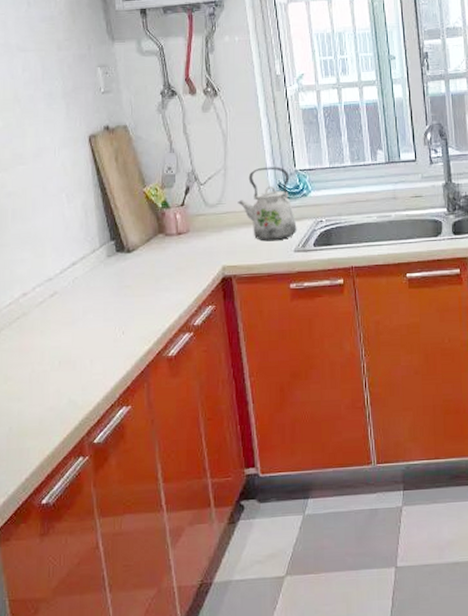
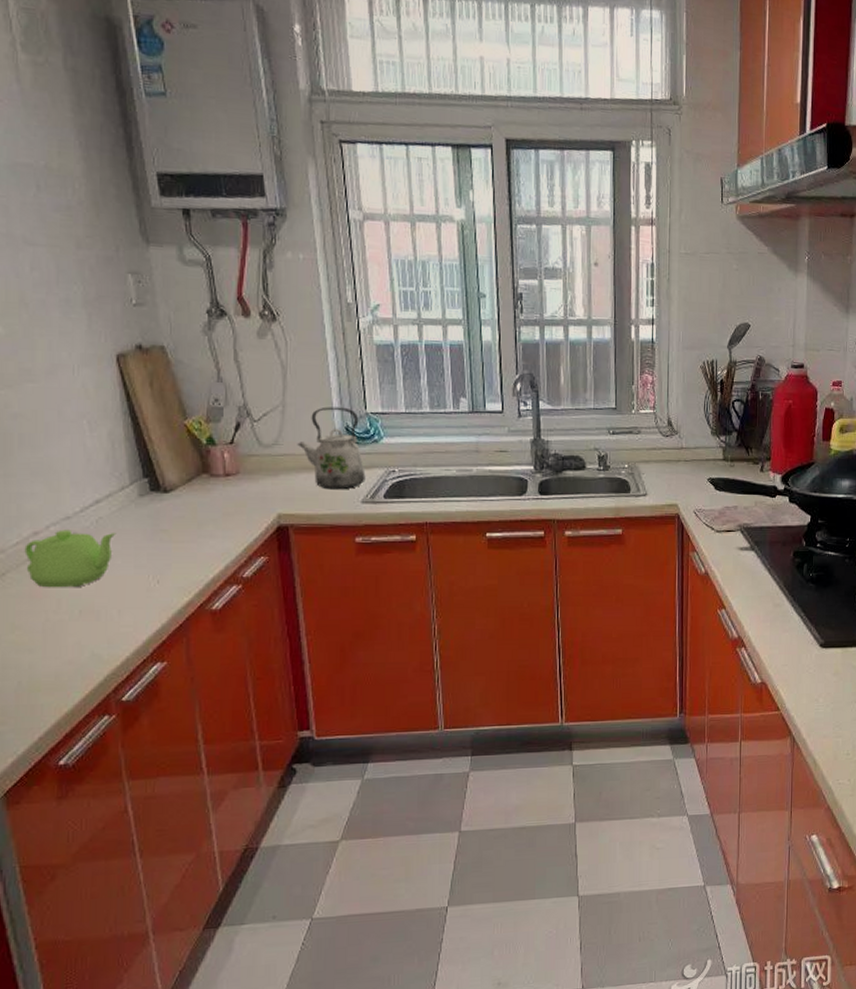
teapot: none [15,290,89,342] -> present [24,530,117,588]

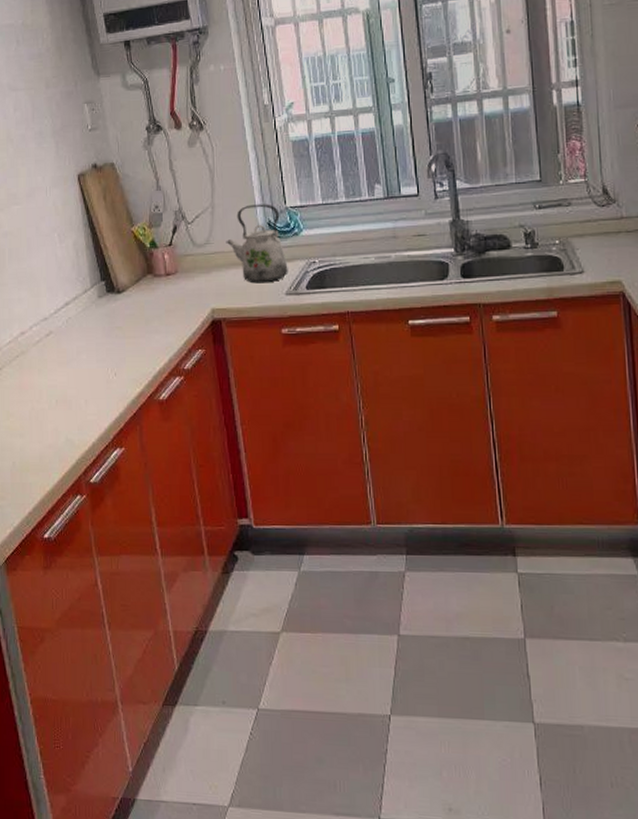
teapot: present [24,530,117,588] -> none [15,329,82,381]

